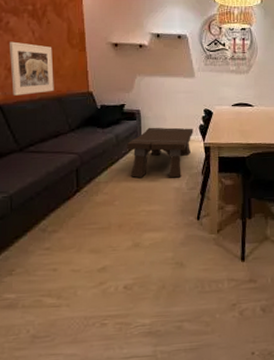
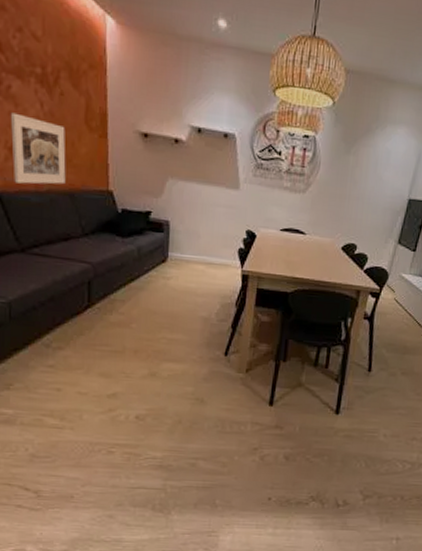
coffee table: present [127,127,193,178] -> none [150,243,231,307]

